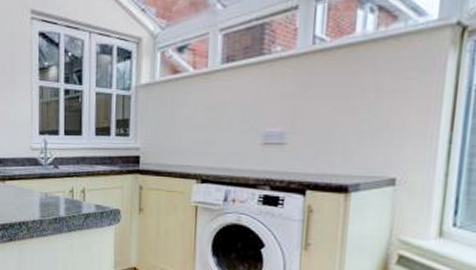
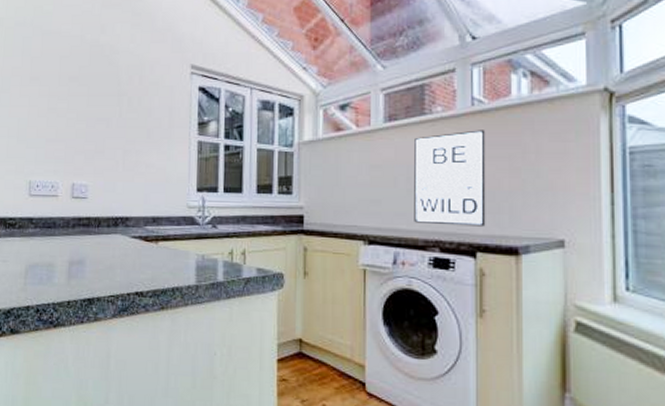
wall art: none [246,69,325,166] -> present [414,130,486,227]

